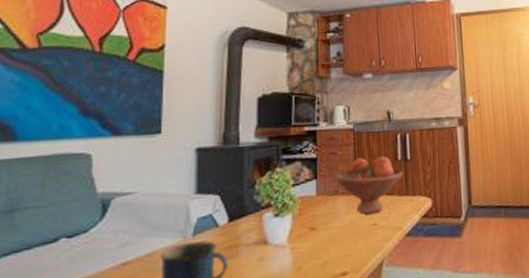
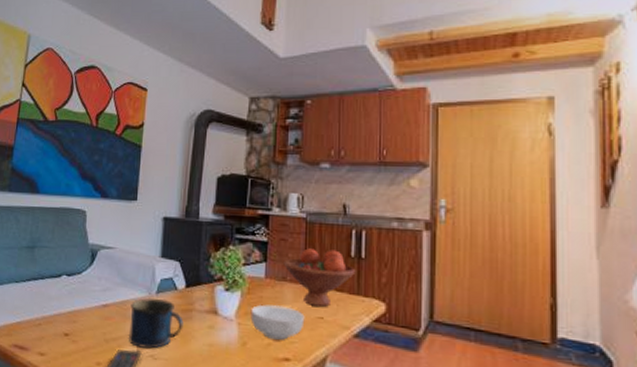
cereal bowl: none [304,220,360,257] -> present [250,304,305,340]

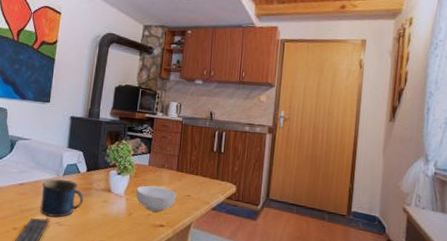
fruit bowl: present [283,248,356,307] -> none [163,144,217,188]

